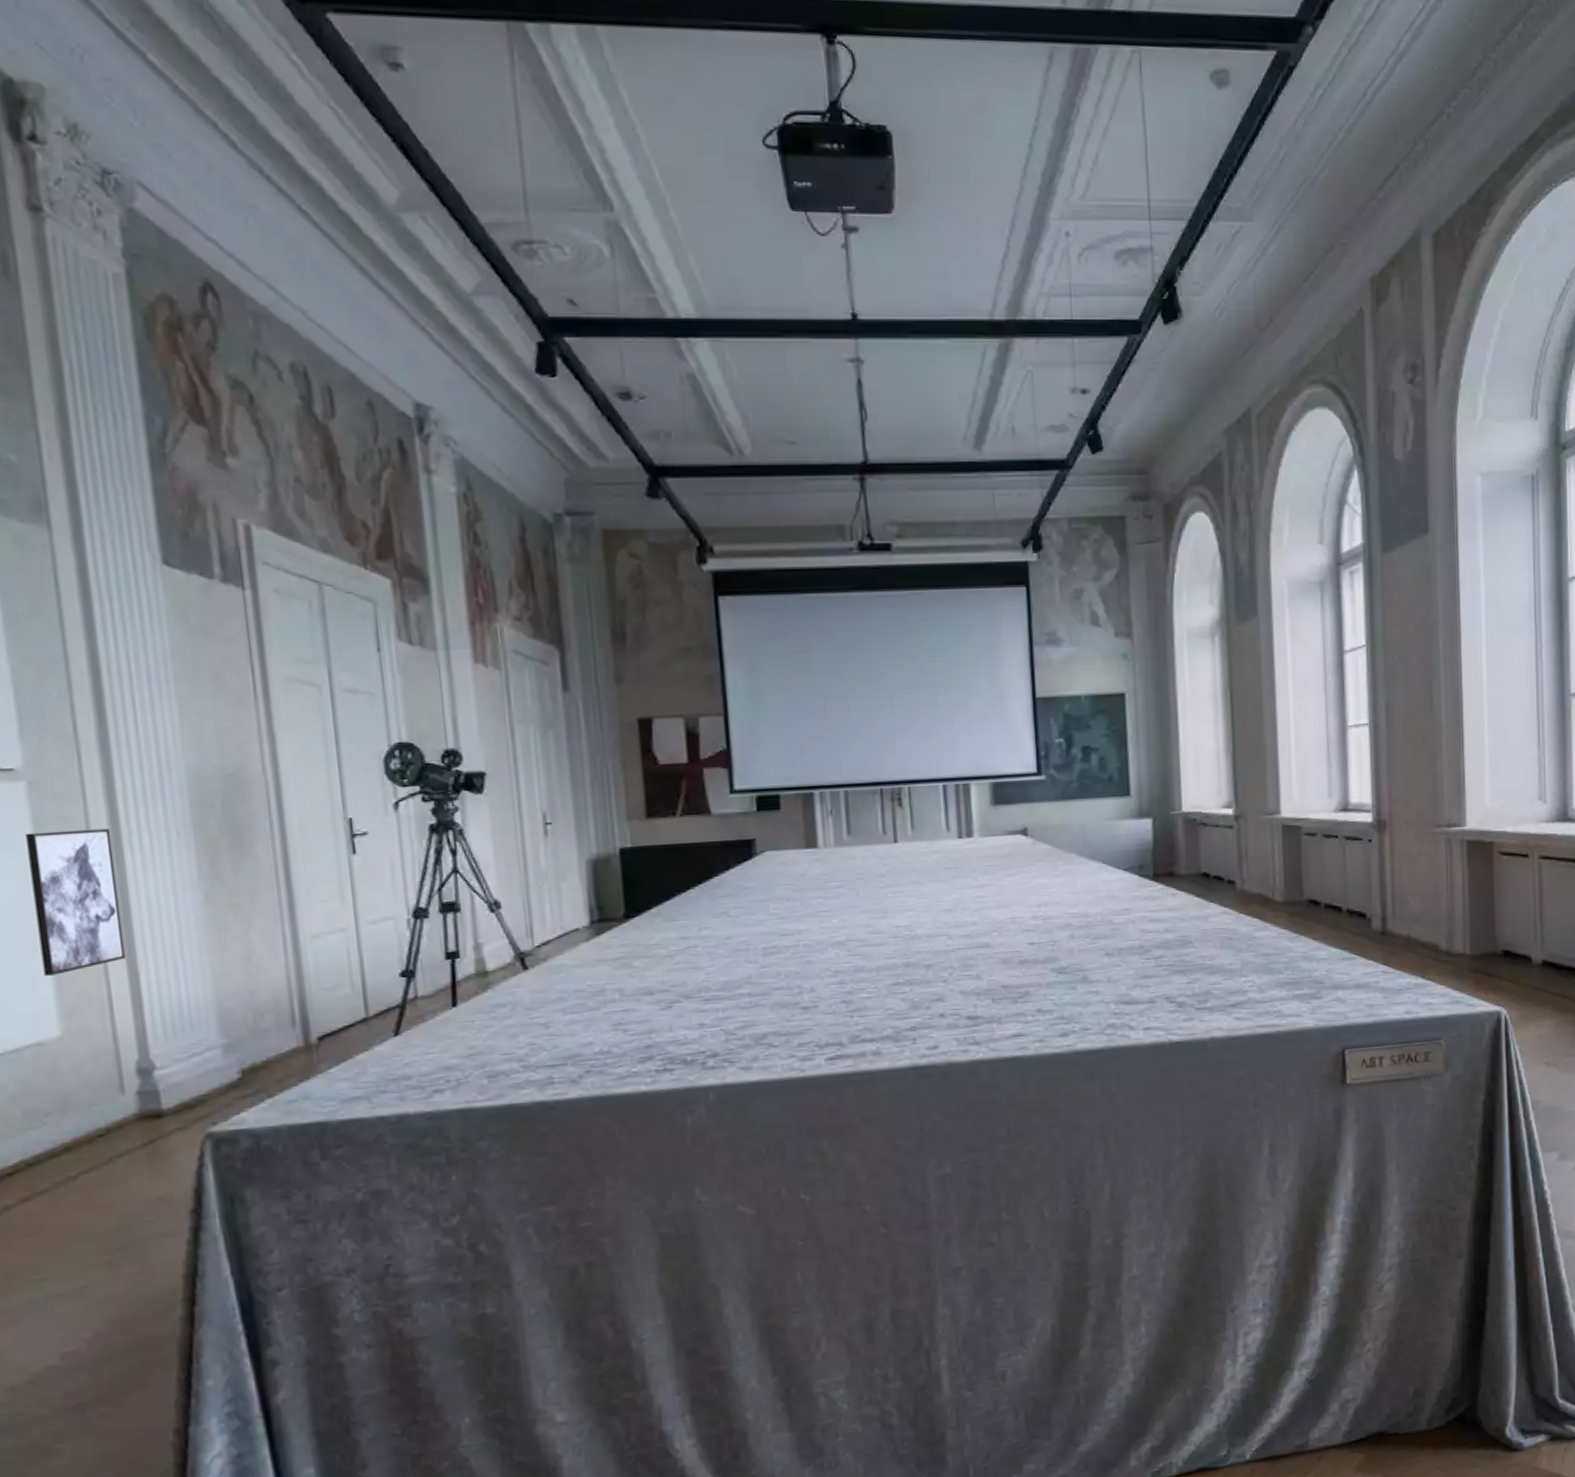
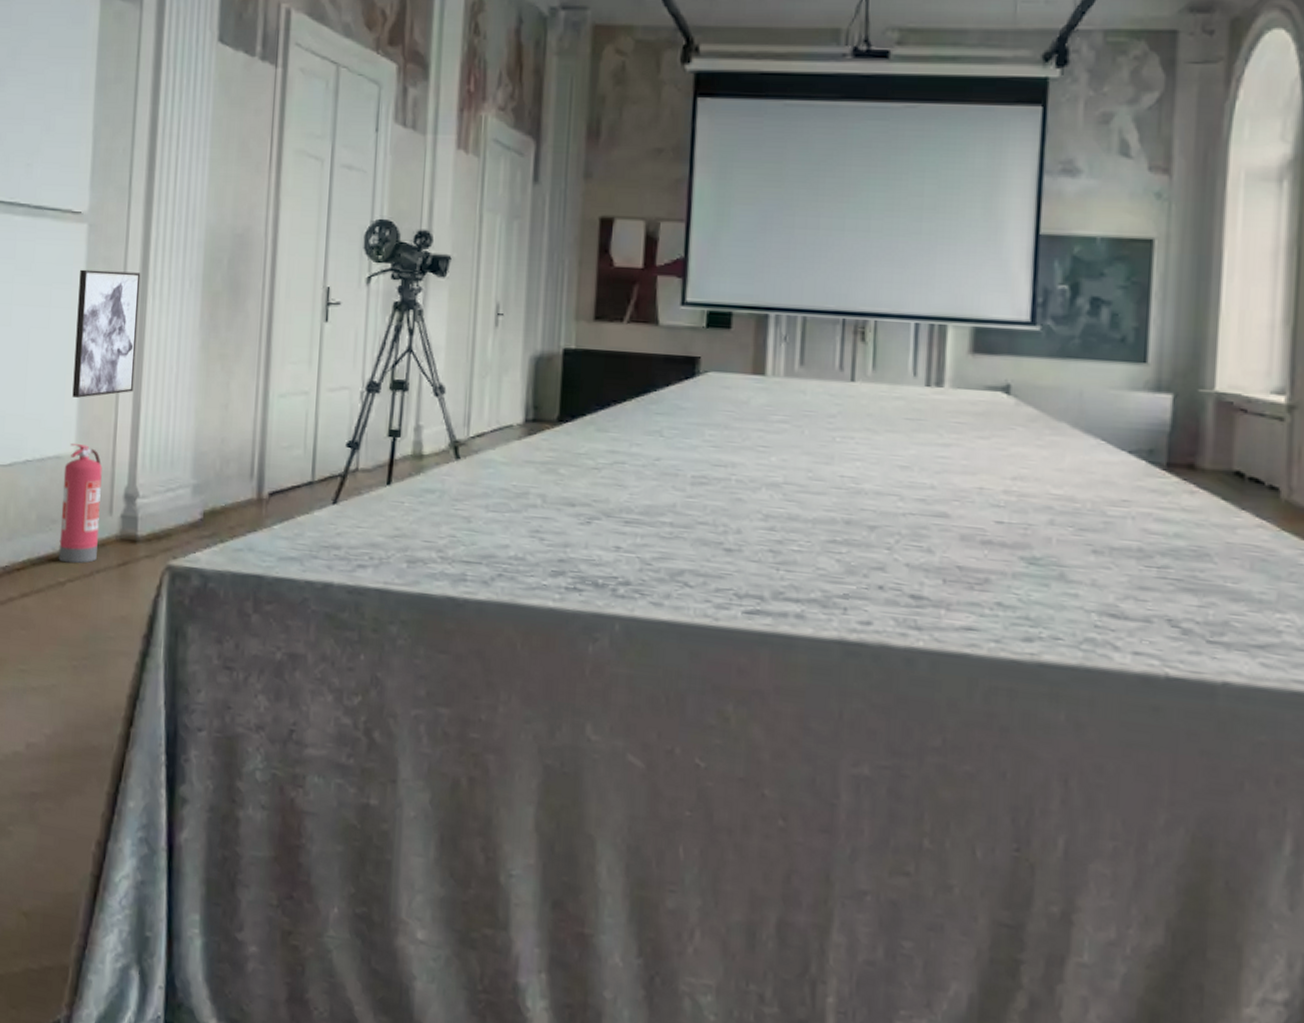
fire extinguisher: none [49,1025,114,1155] -> present [58,444,102,564]

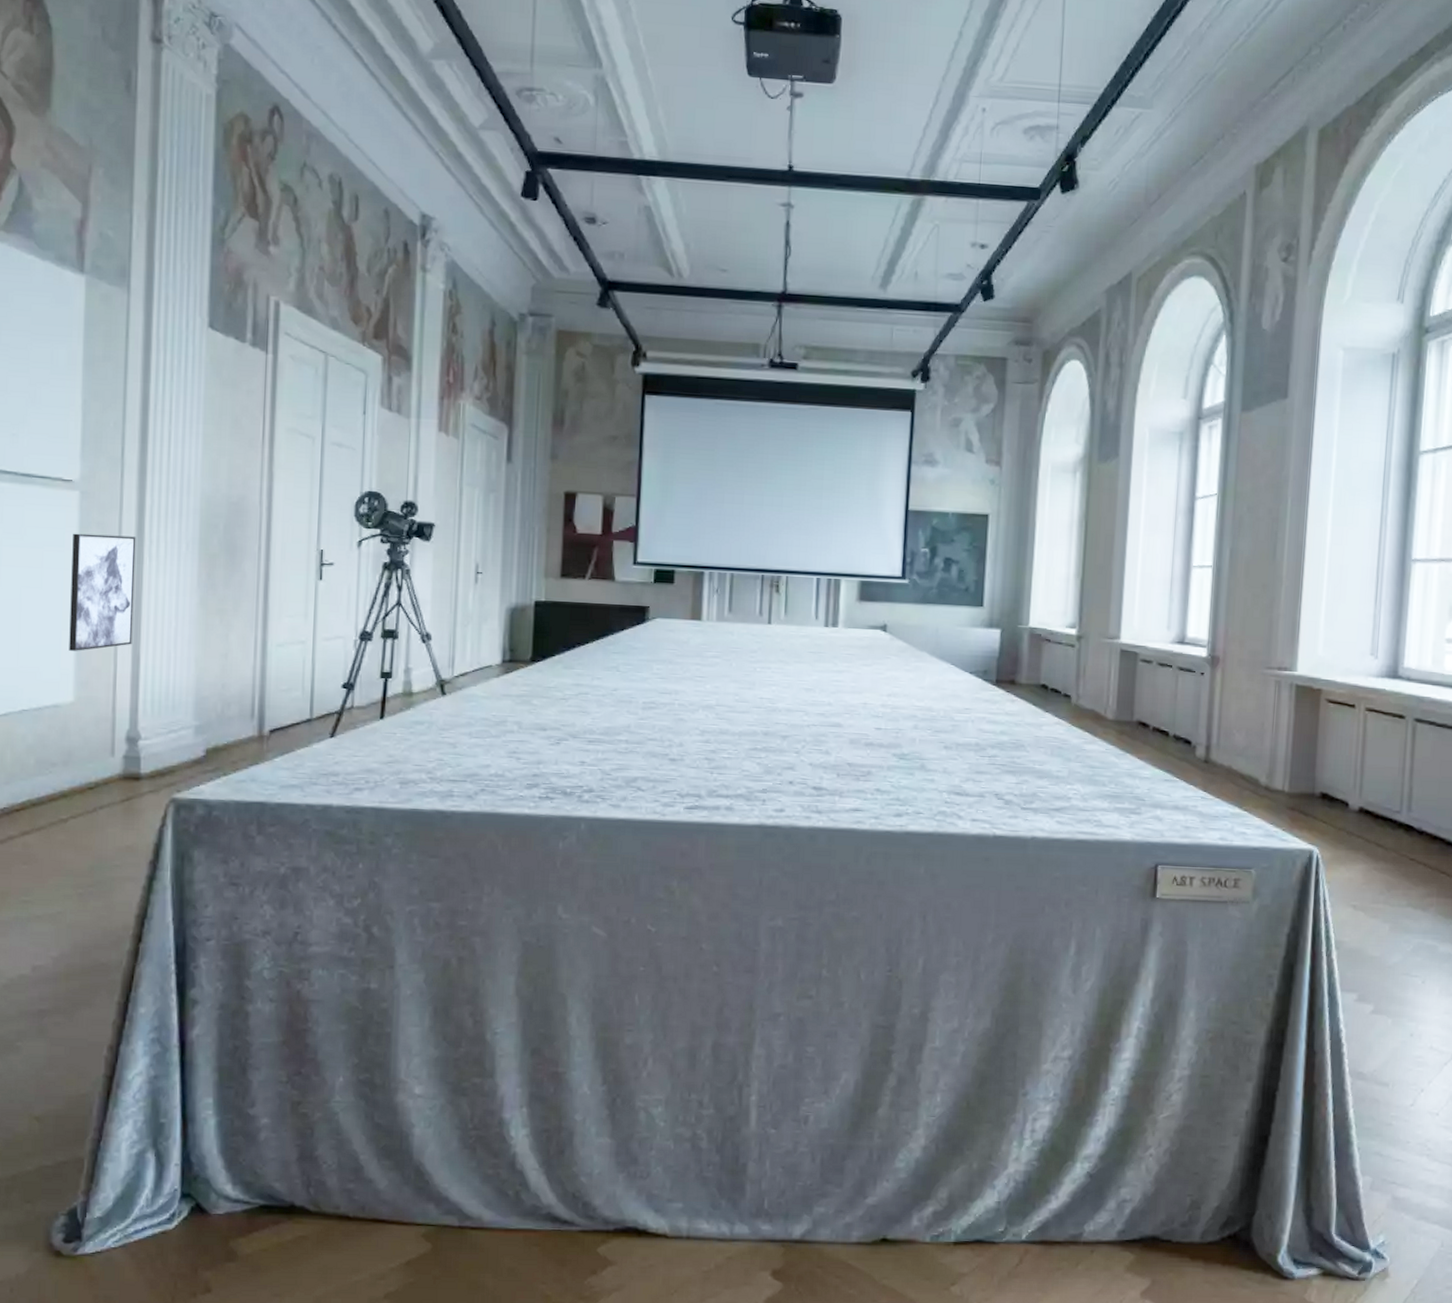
fire extinguisher: present [58,444,102,564] -> none [60,693,103,802]

